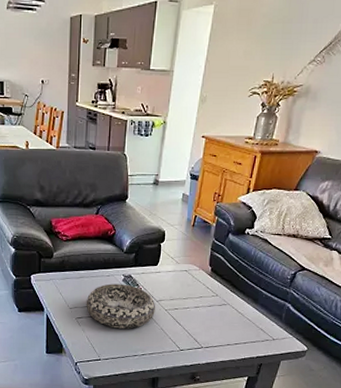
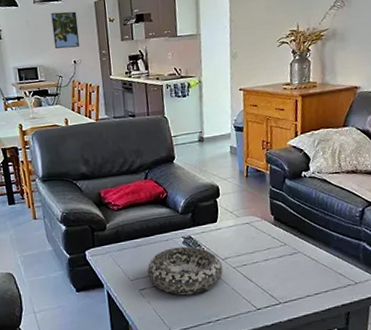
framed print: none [24,23,51,67] -> present [51,11,80,49]

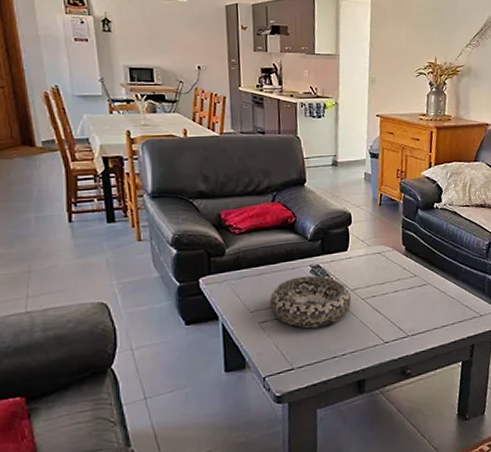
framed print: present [51,11,80,49] -> none [174,11,207,53]

